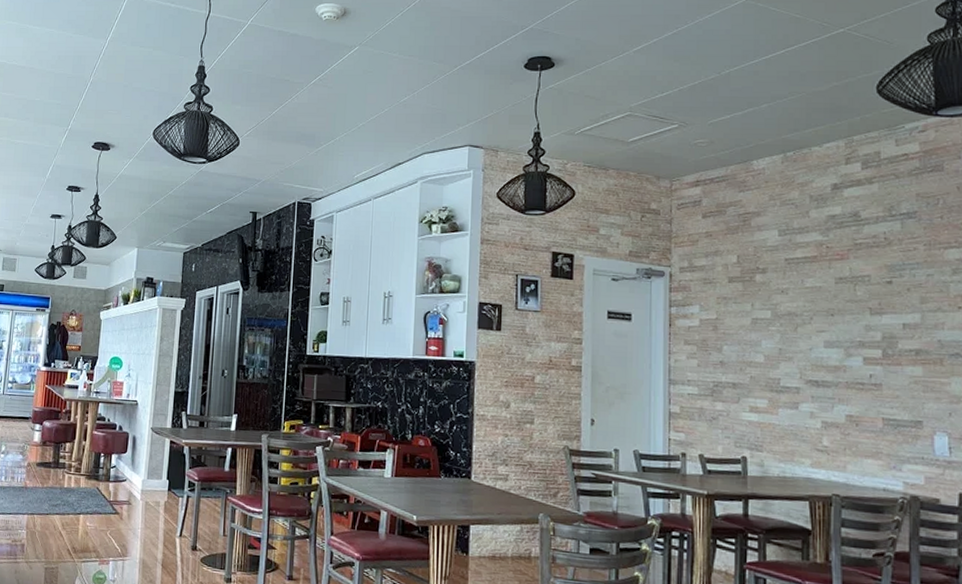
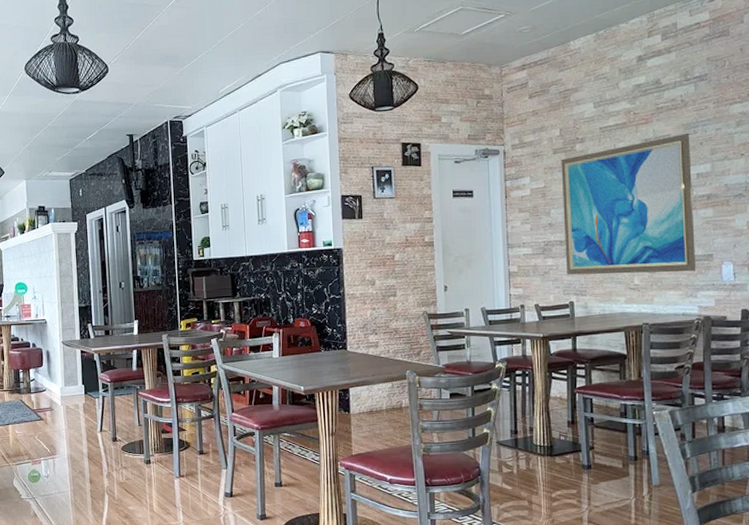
wall art: none [737,275,901,439] -> present [561,132,696,275]

